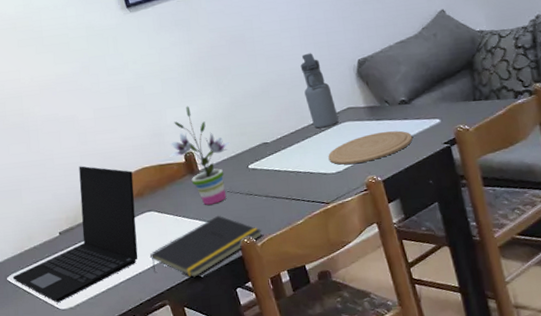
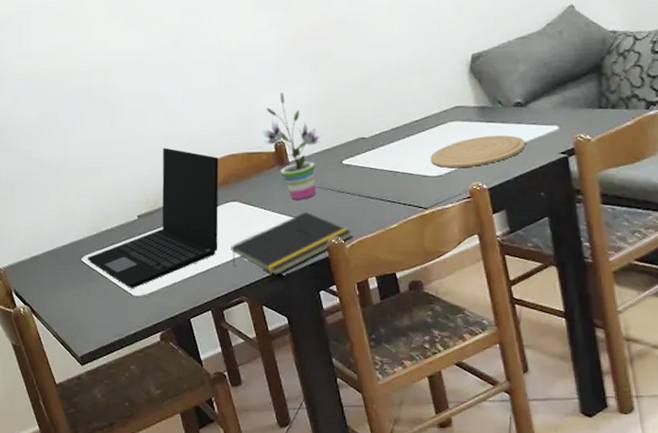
water bottle: present [300,53,339,129] -> none [407,43,445,127]

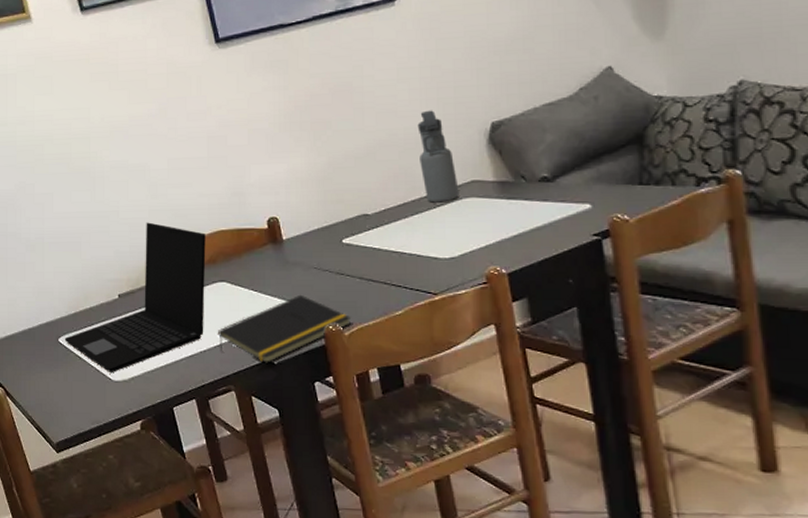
potted plant: present [259,92,326,199] -> none [250,163,324,281]
water bottle: none [407,43,445,127] -> present [417,110,459,203]
plate: present [430,135,526,169] -> none [441,213,552,250]

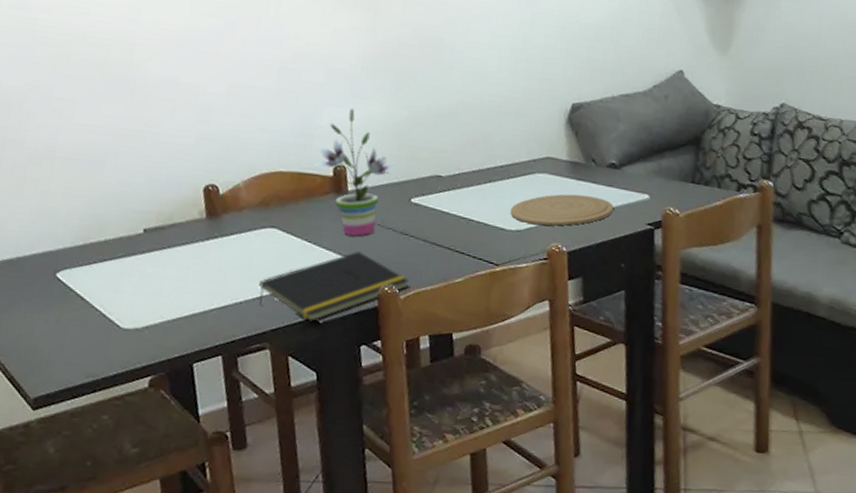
laptop: present [64,222,206,374] -> none [64,150,261,320]
potted plant: none [250,163,324,281] -> present [314,108,396,237]
water bottle: present [417,110,459,203] -> none [499,81,534,175]
plate: none [441,213,552,250] -> present [510,194,614,226]

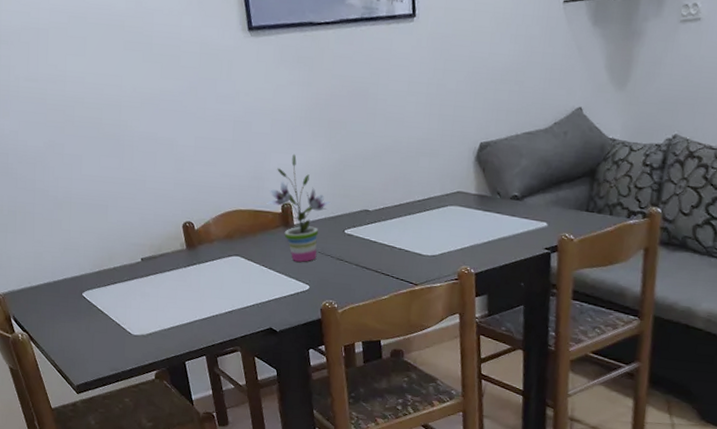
notepad: present [258,251,409,322] -> none [229,274,345,330]
plate: present [510,194,614,226] -> none [426,223,516,251]

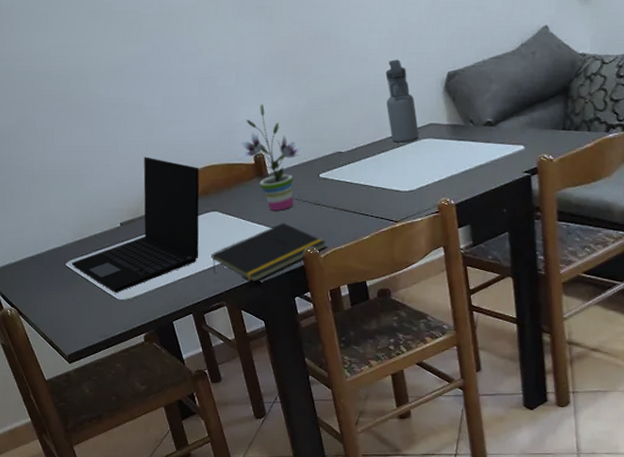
laptop: none [88,194,225,328] -> present [71,157,200,293]
notepad: none [229,274,345,330] -> present [210,222,327,282]
water bottle: none [417,124,447,207] -> present [385,59,419,143]

